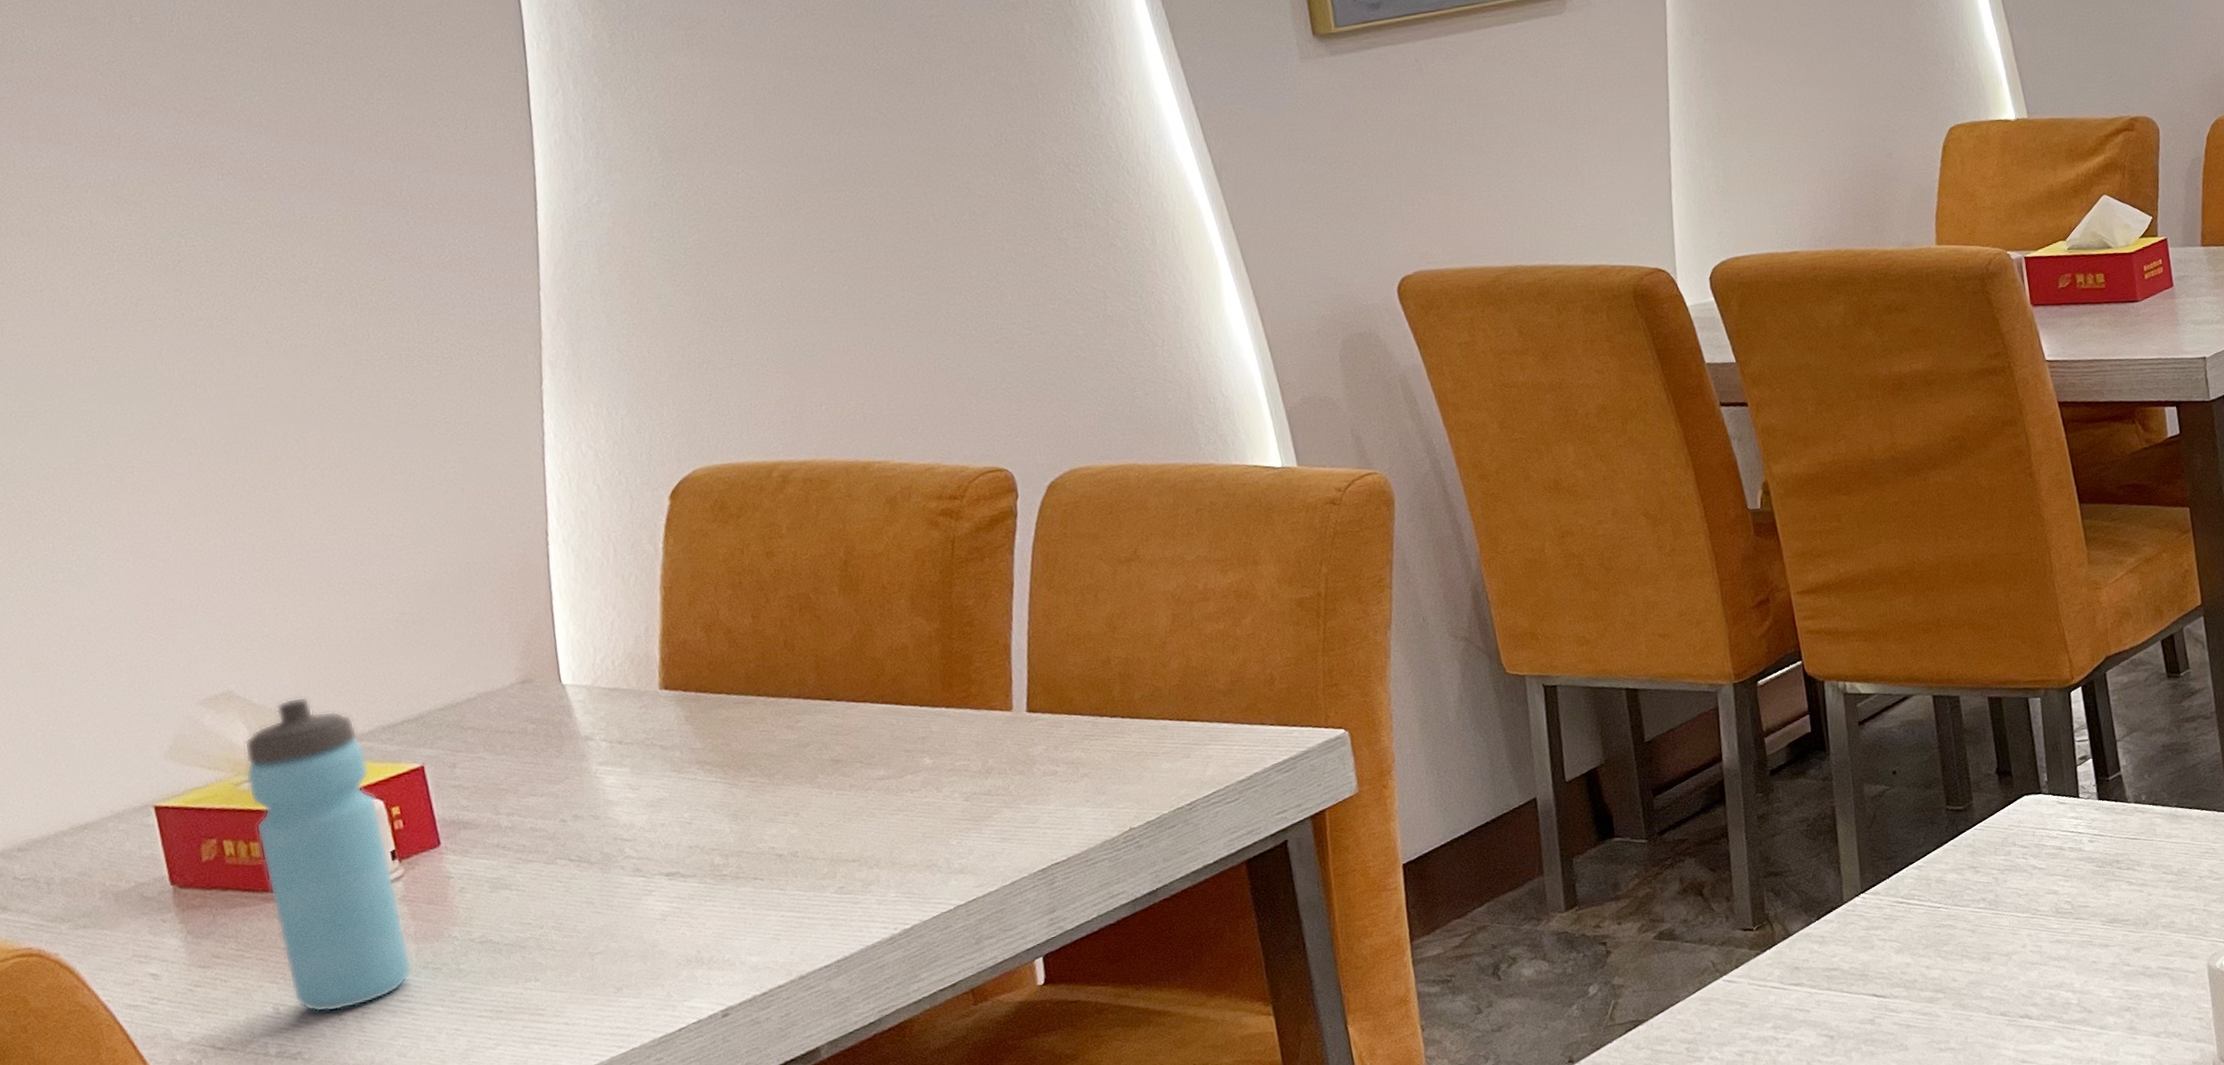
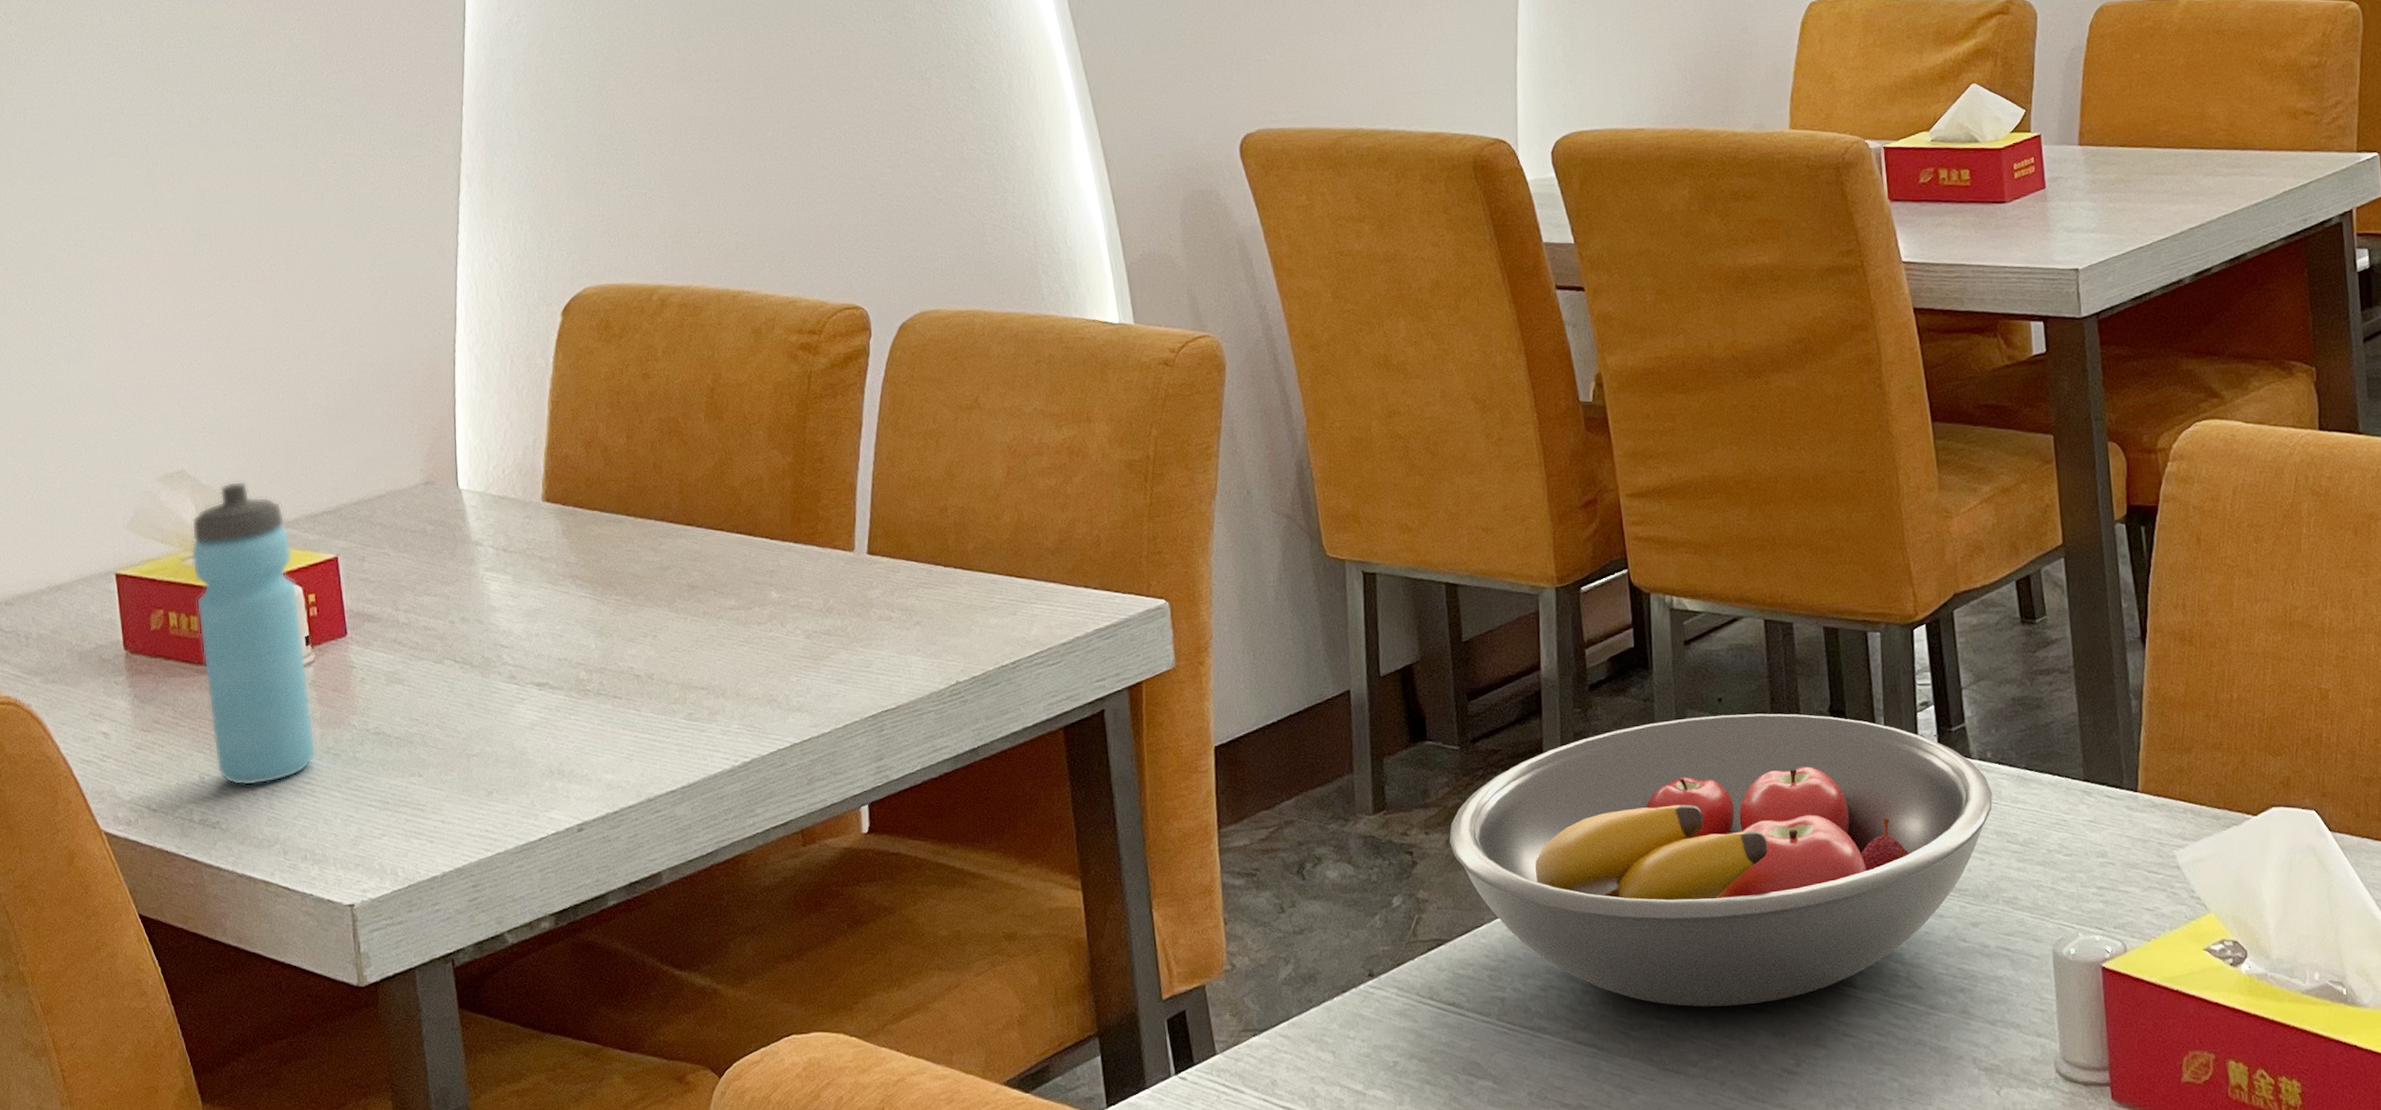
fruit bowl: none [1641,777,2149,1055] -> present [1449,713,1993,1007]

